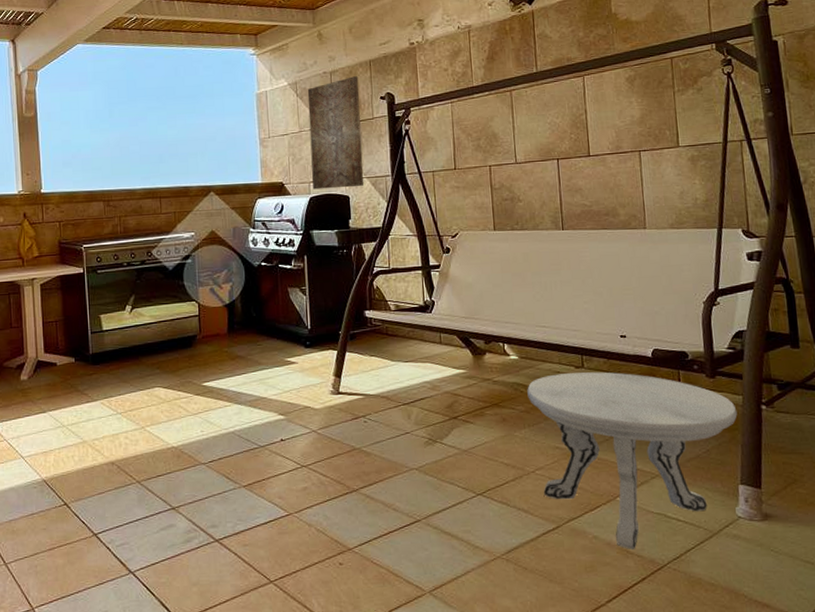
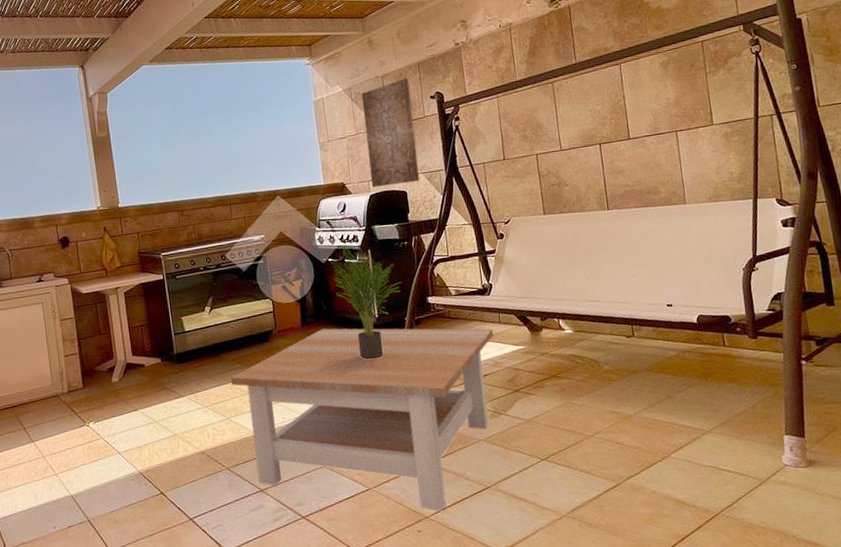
coffee table: none [147,337,434,543] -> present [230,328,494,511]
potted plant: none [264,250,337,374] -> present [331,246,401,360]
side table: present [527,372,738,549] -> none [582,339,780,501]

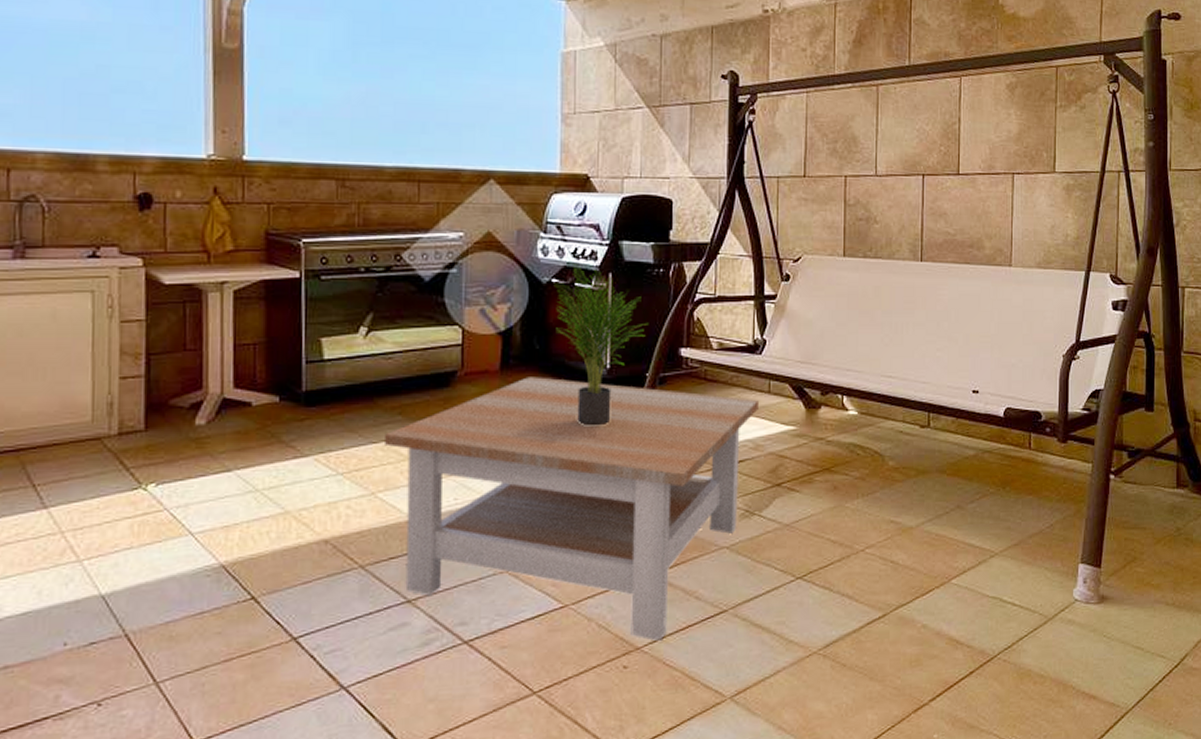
wall art: present [361,78,420,187] -> none [627,44,696,189]

